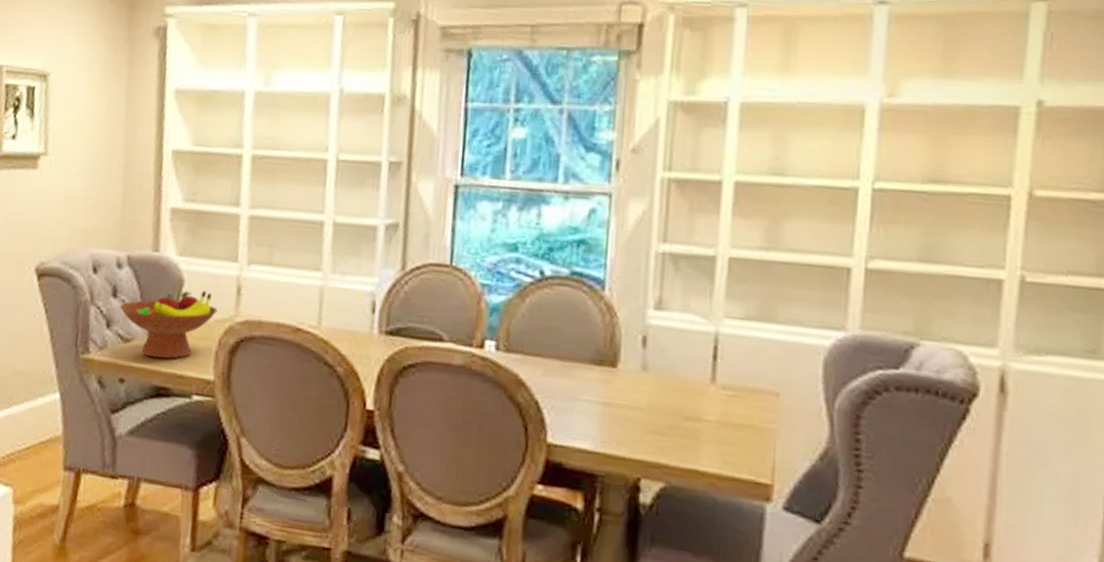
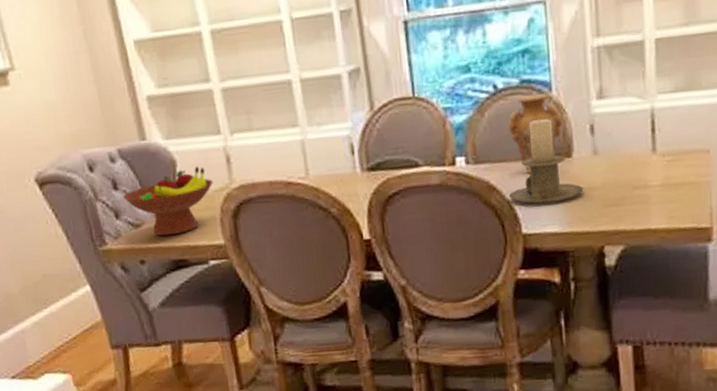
candle holder: none [537,318,626,416] -> present [508,119,584,205]
vase: none [548,287,613,377] -> present [507,92,564,174]

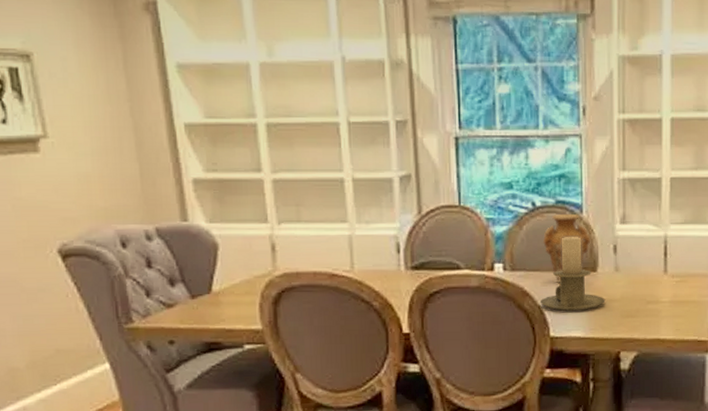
fruit bowl: present [122,166,213,236] -> none [156,251,256,318]

